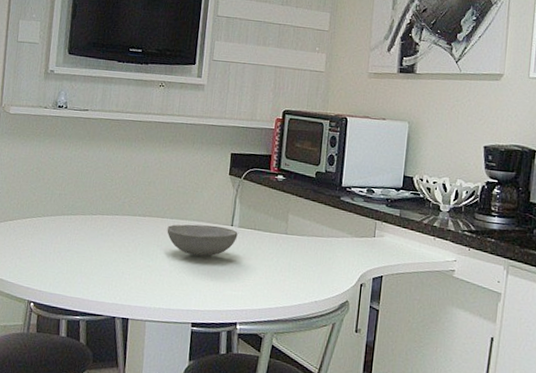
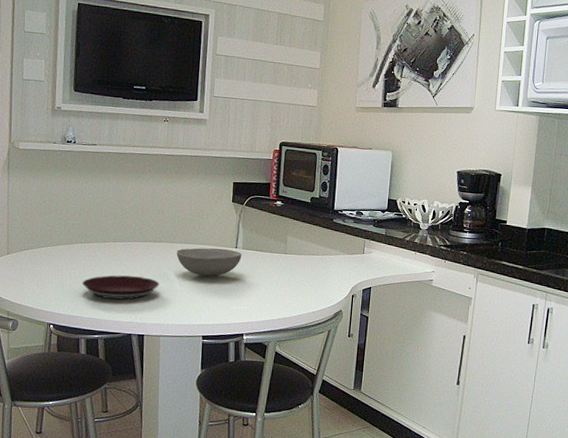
plate: none [66,251,148,279] -> present [82,275,160,300]

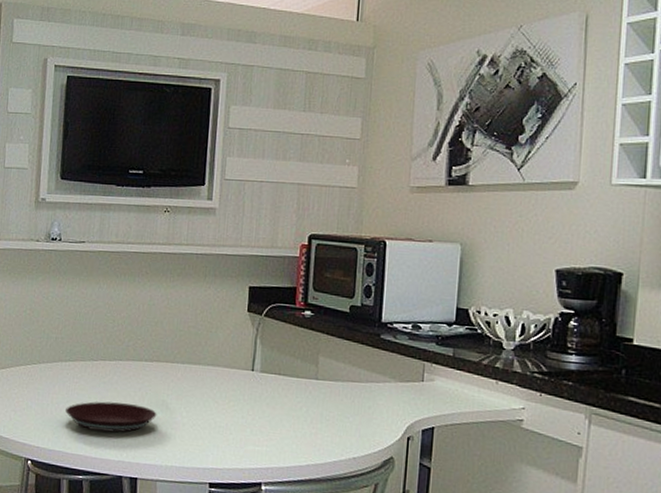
bowl: present [176,248,242,277] -> none [177,369,260,407]

